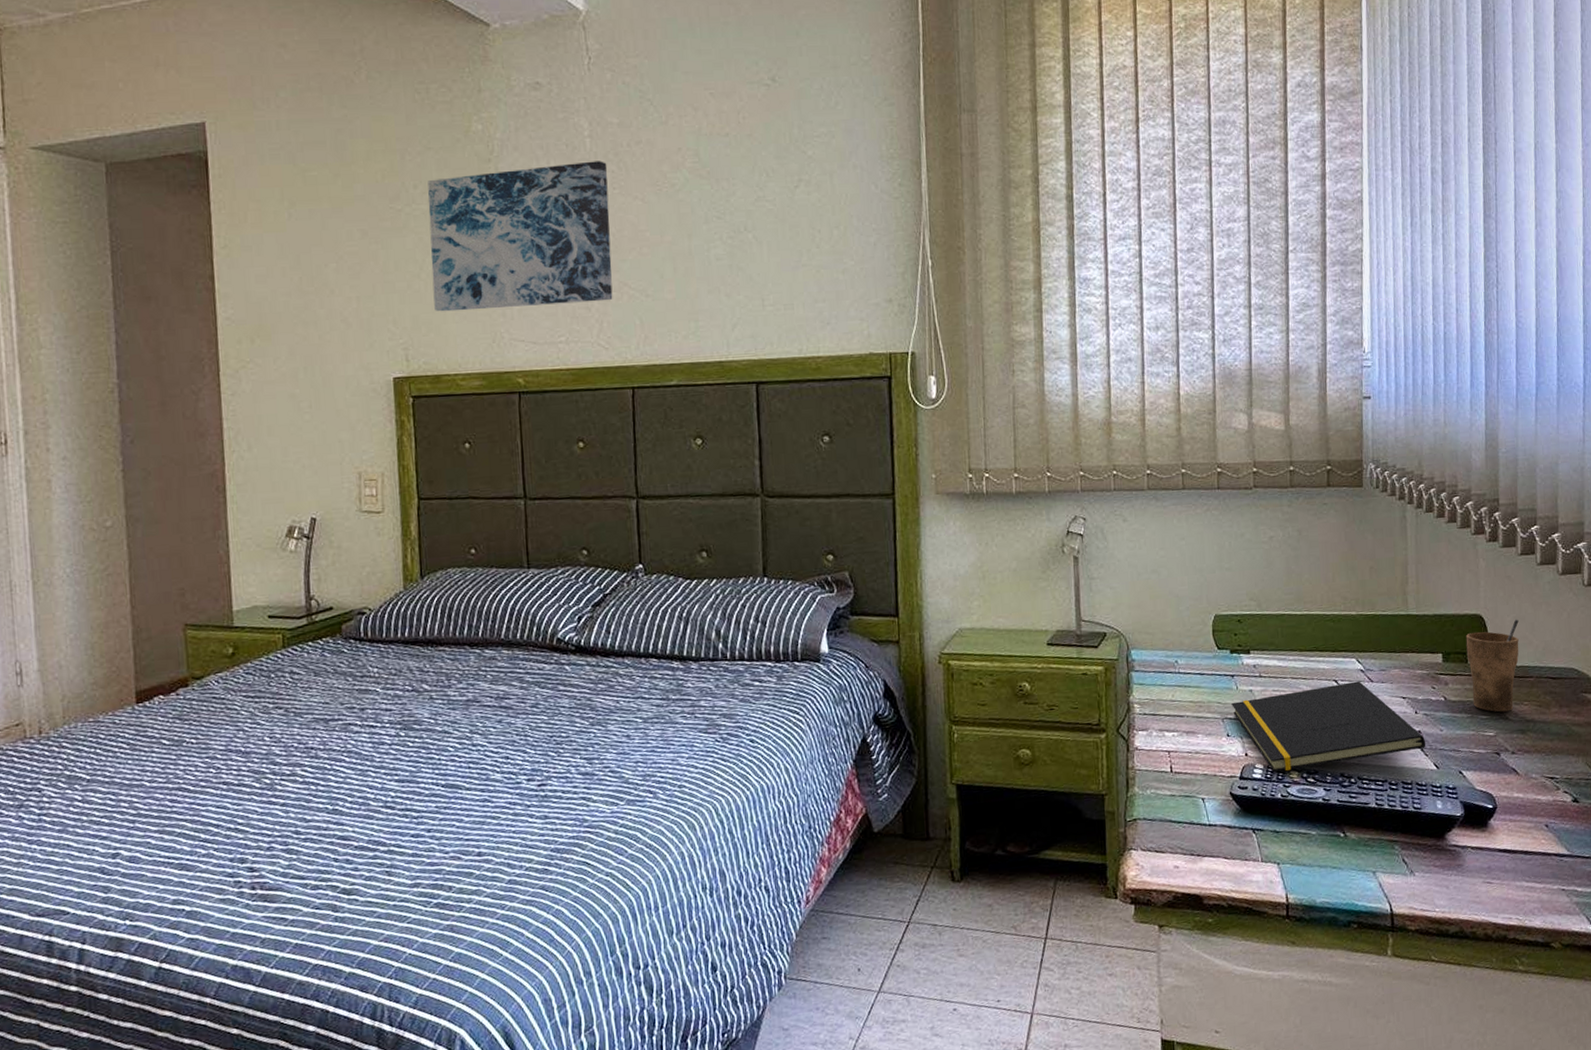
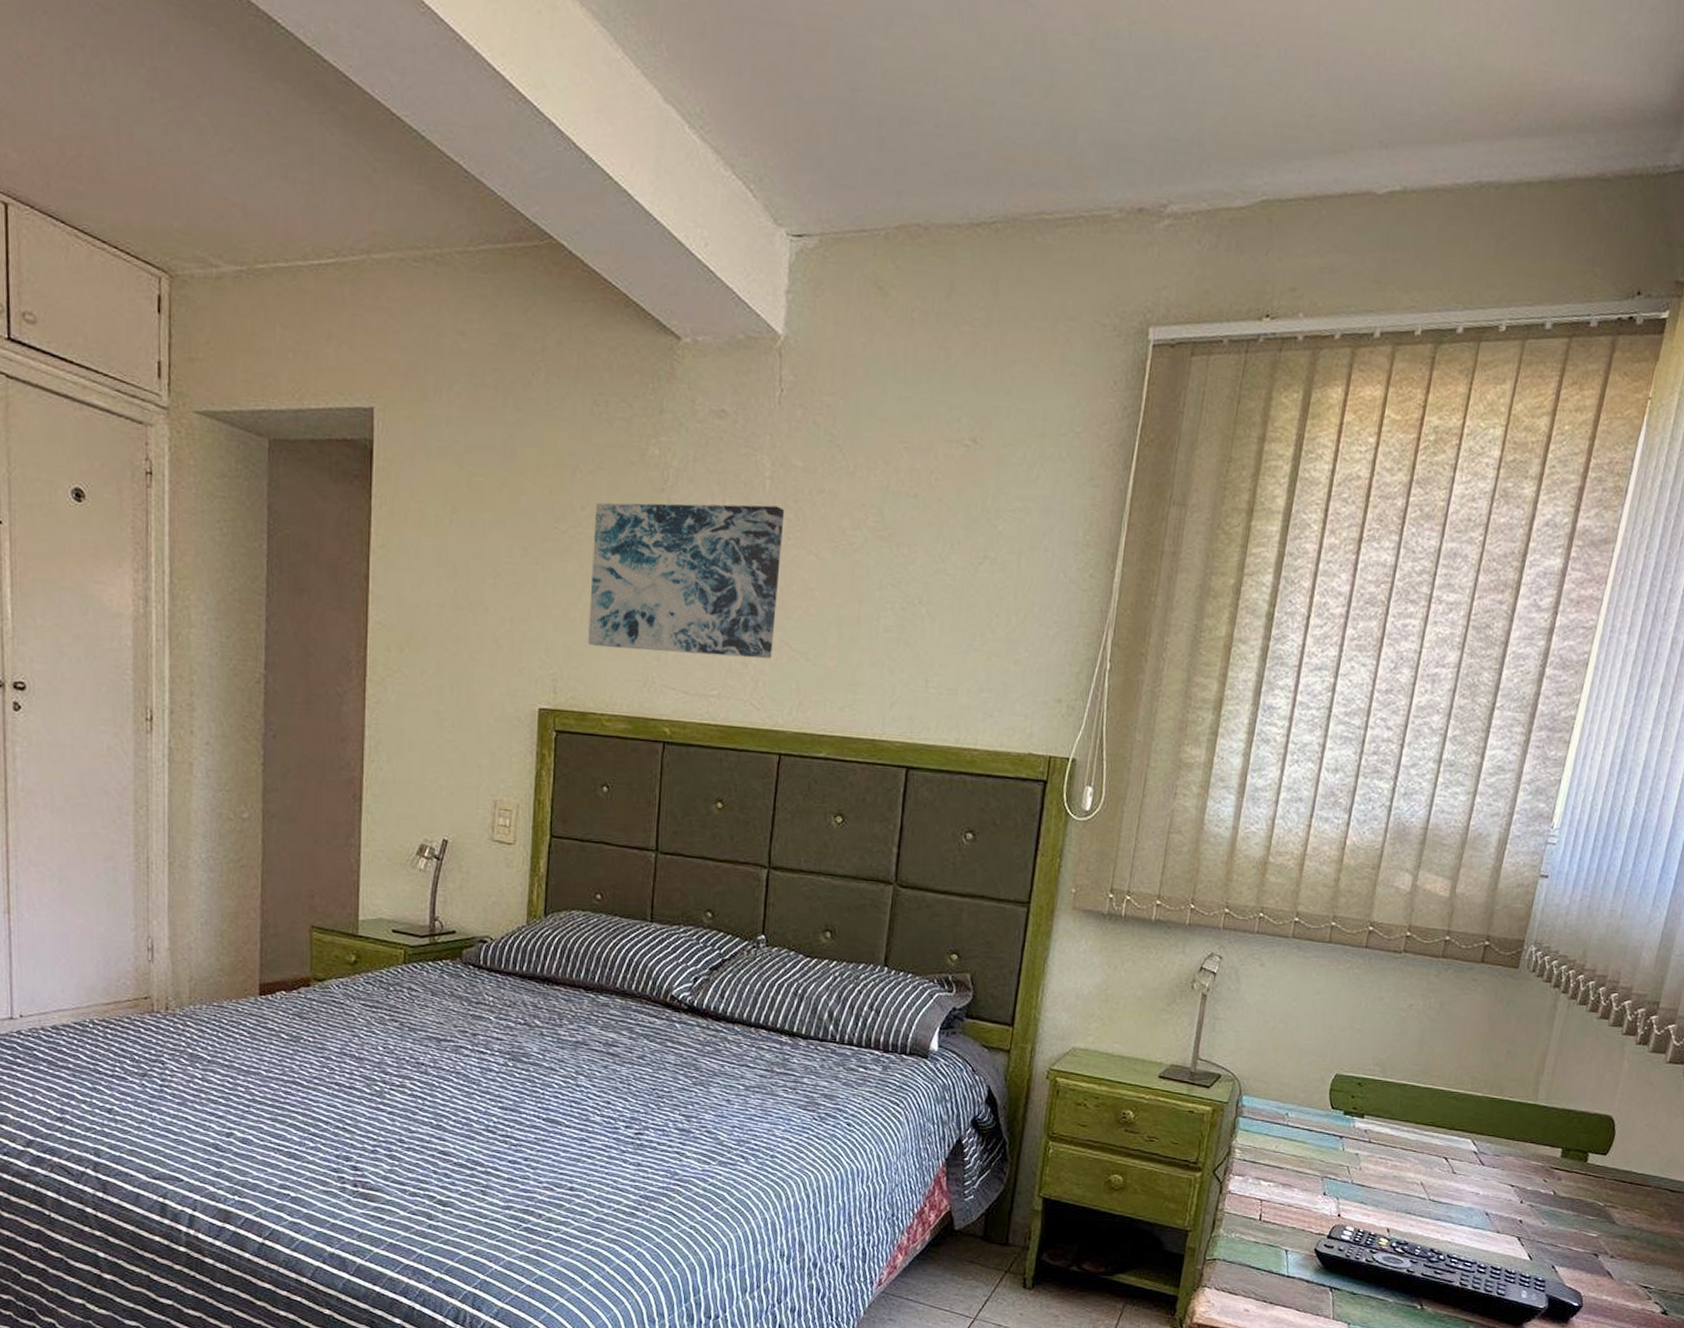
notepad: present [1231,681,1426,772] -> none [1334,1162,1525,1238]
cup: present [1465,619,1519,713] -> none [1582,1126,1650,1216]

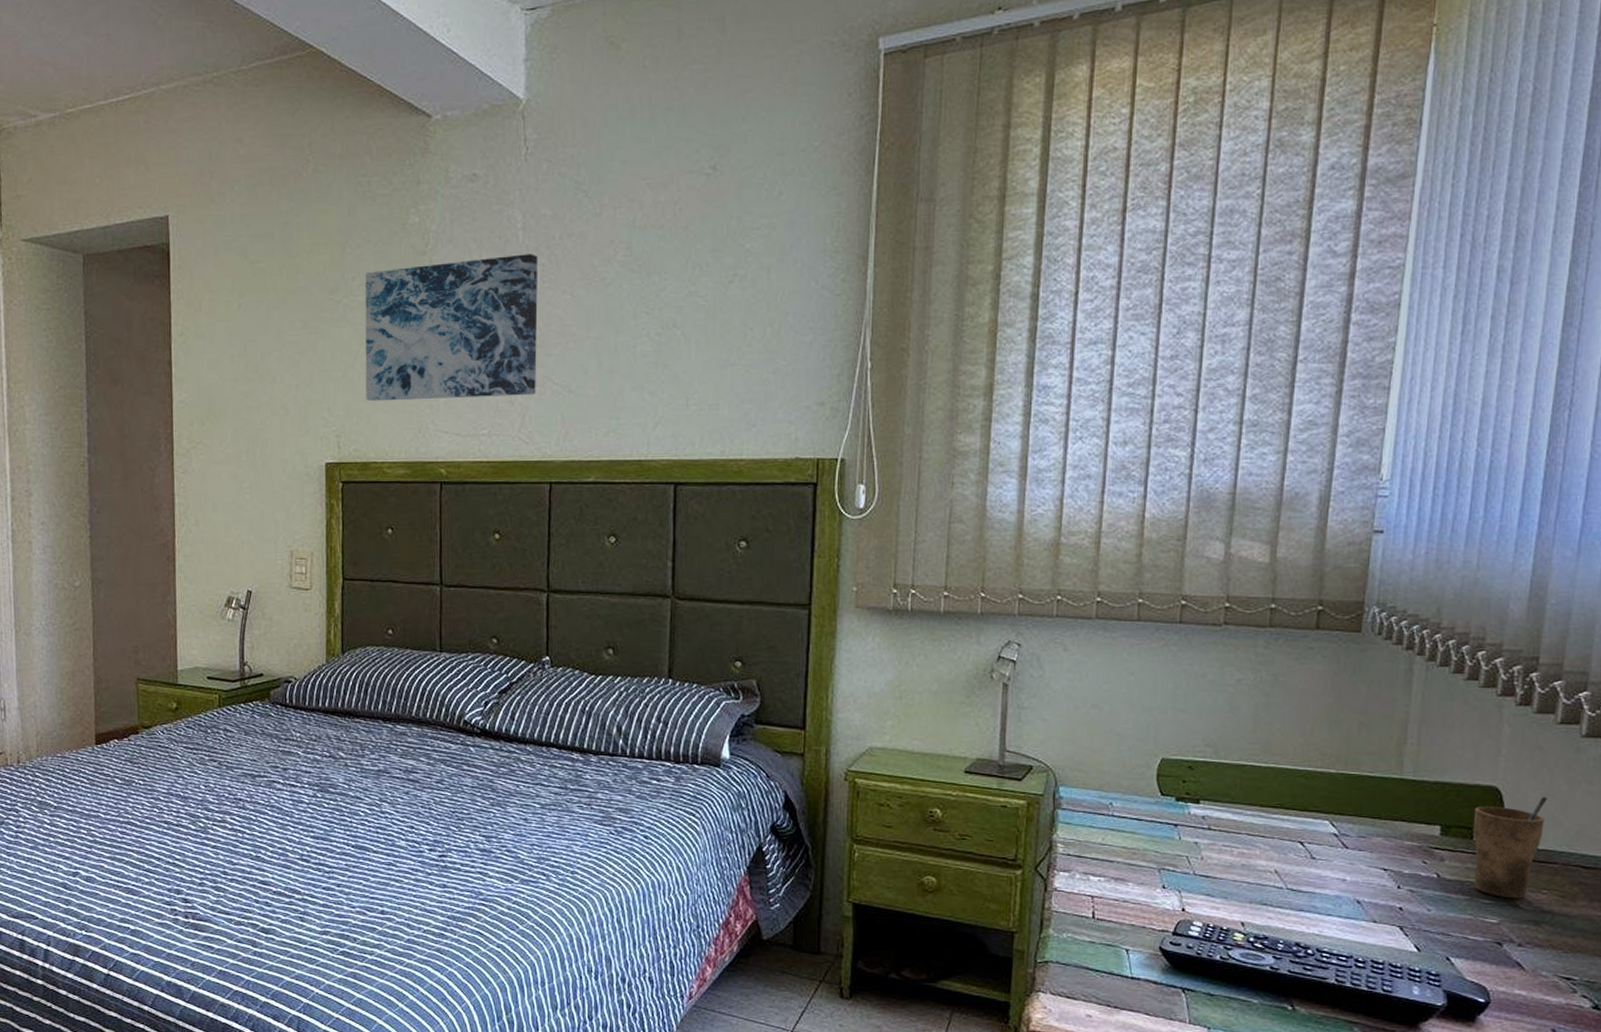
cup: none [1582,1126,1650,1216] -> present [1472,796,1547,899]

